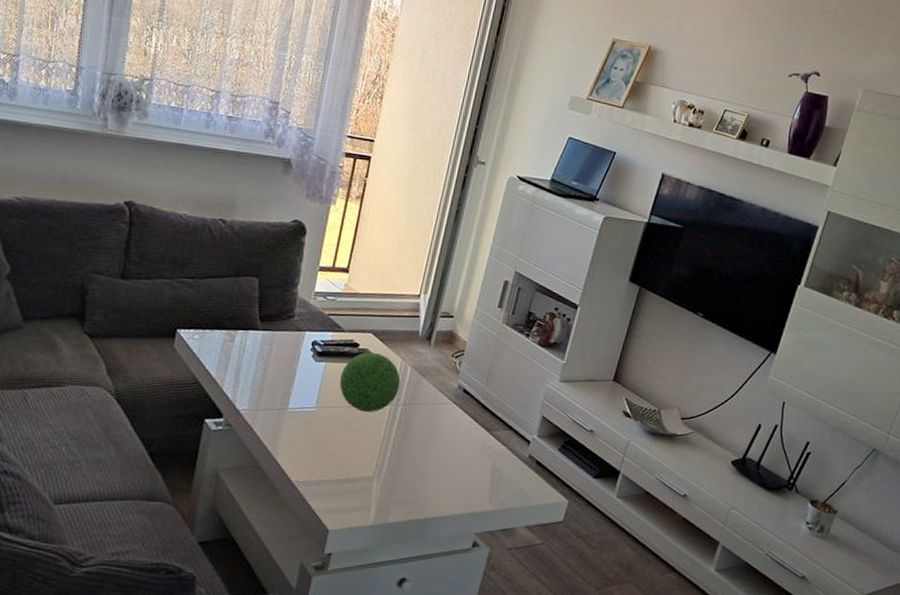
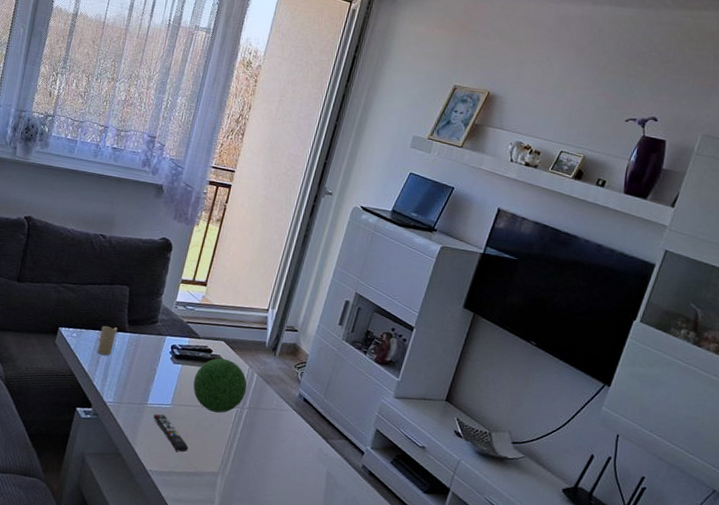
candle: none [226,325,248,358] -> present [98,326,118,355]
remote control: none [296,418,338,458] -> present [153,414,189,452]

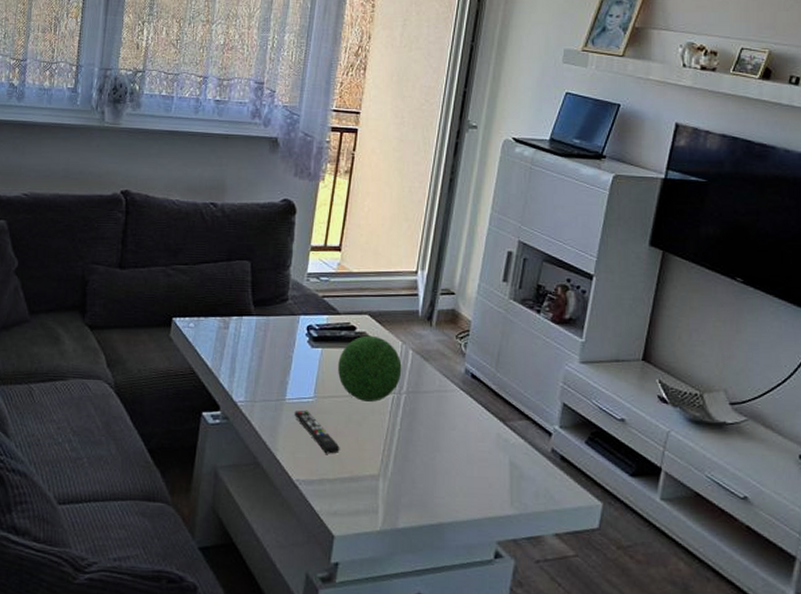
candle: present [98,326,118,355] -> none [221,311,242,346]

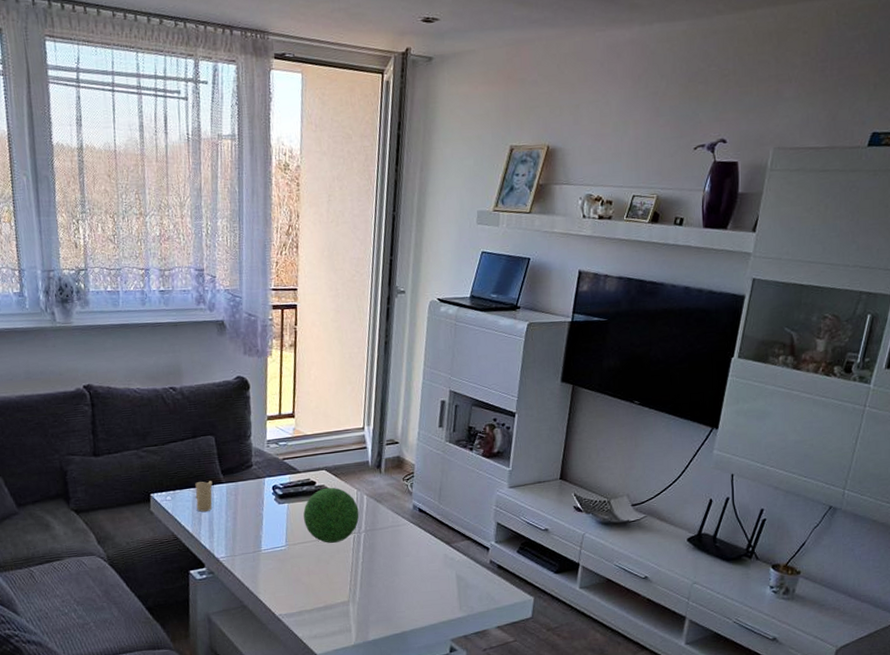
candle: none [221,311,242,346] -> present [195,481,213,512]
remote control: present [294,410,340,454] -> none [270,556,314,590]

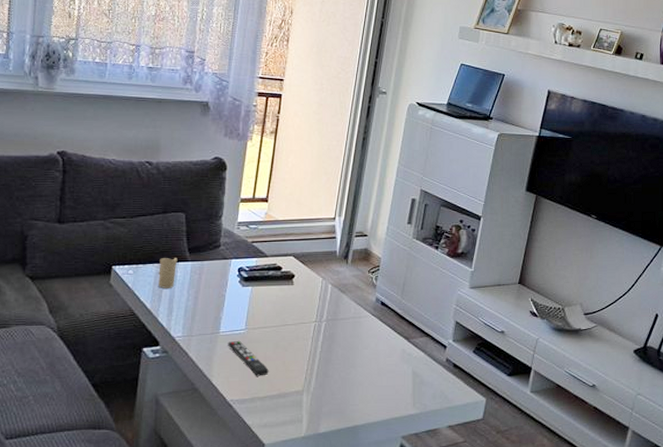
remote control: none [270,556,314,590] -> present [228,340,269,376]
decorative ball: present [303,487,360,543] -> none [267,274,322,330]

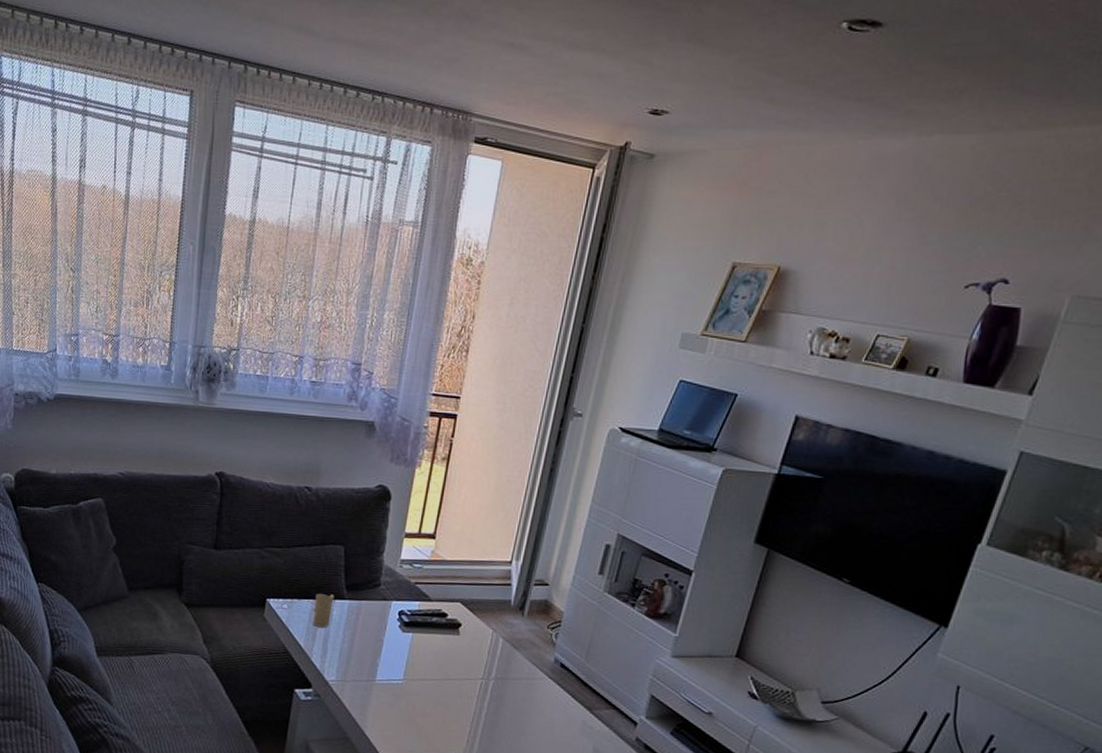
remote control: present [228,340,269,376] -> none [384,691,427,733]

